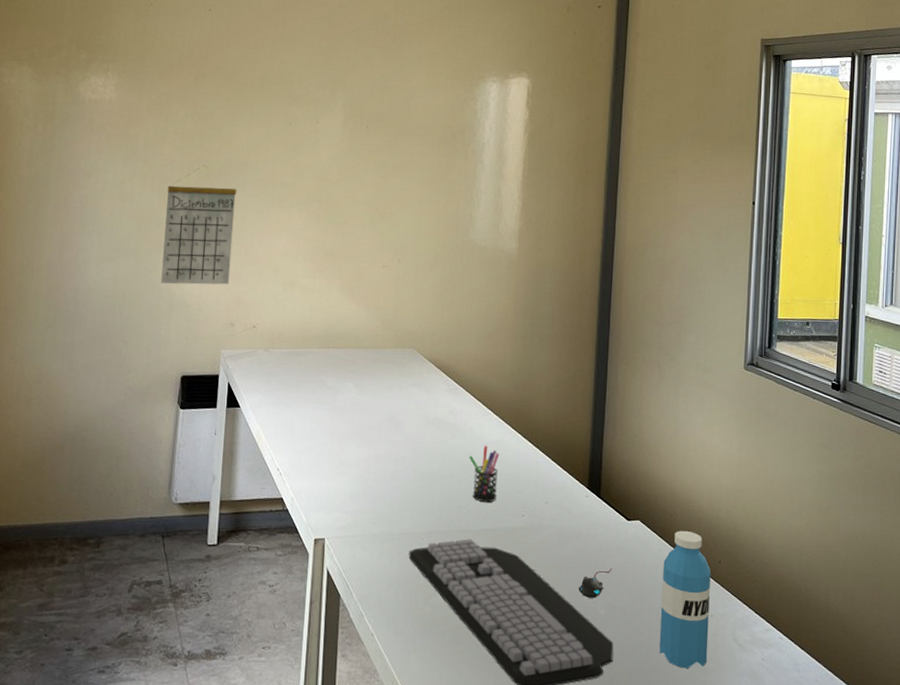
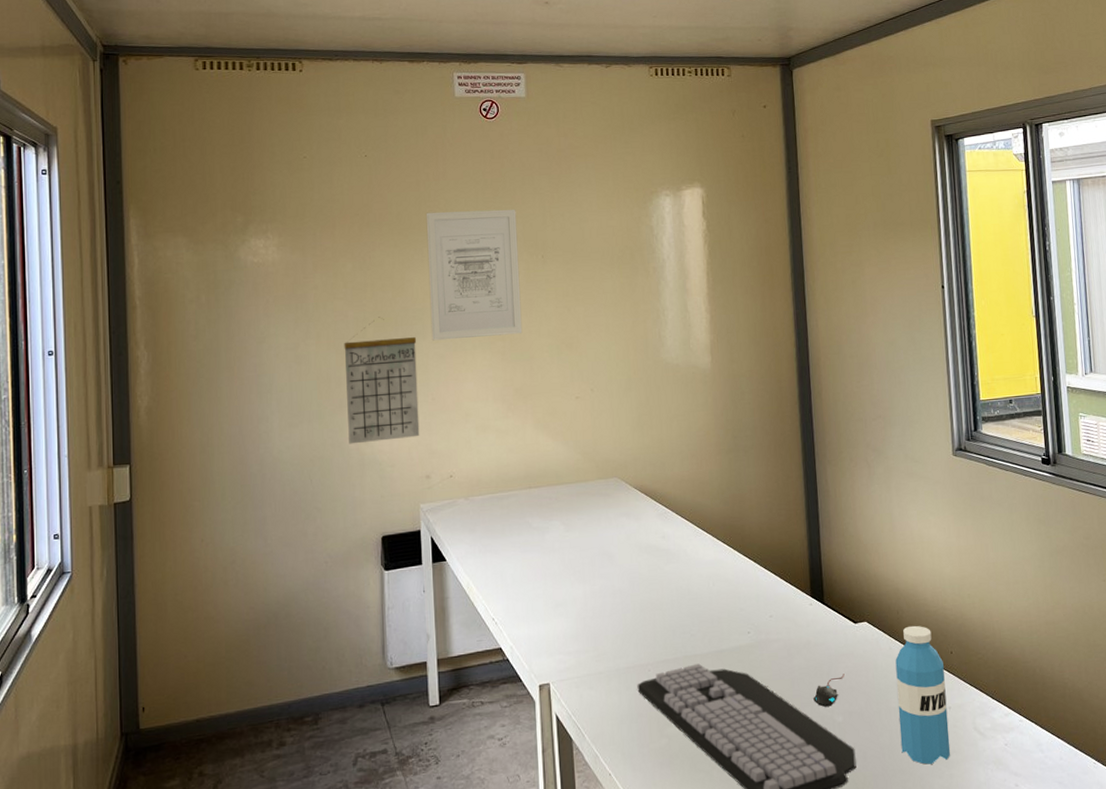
wall art: none [251,71,347,198] -> present [426,209,523,341]
pen holder: present [469,445,500,502] -> none [687,566,720,624]

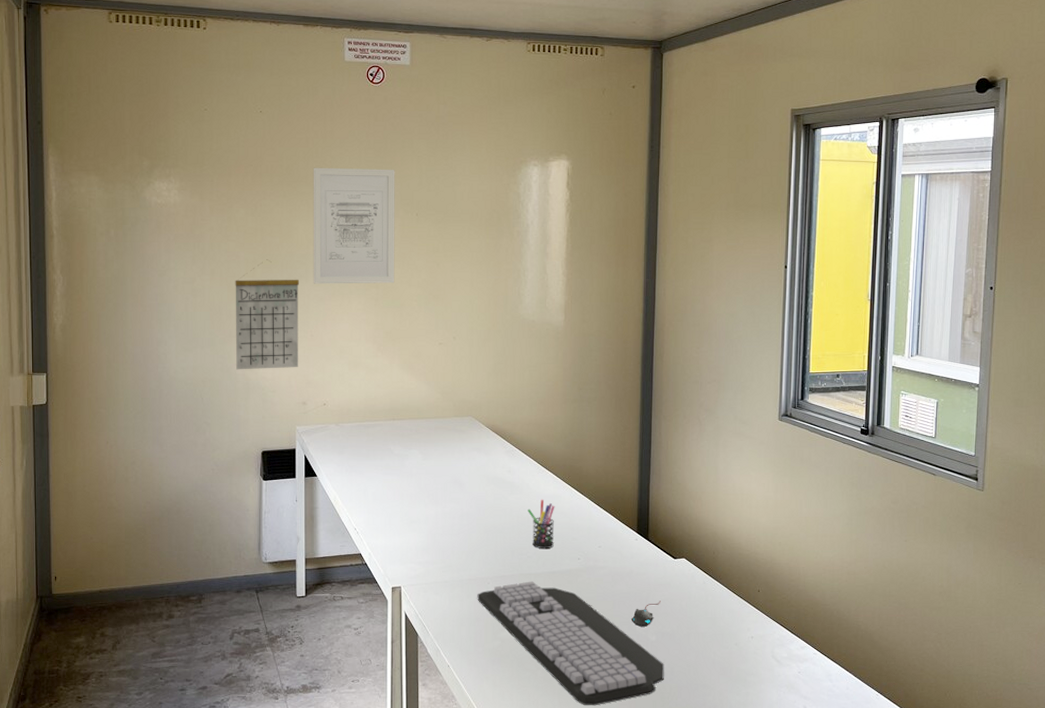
pen holder: none [687,566,720,624] -> present [527,499,555,548]
water bottle: present [895,625,951,765] -> none [705,565,750,683]

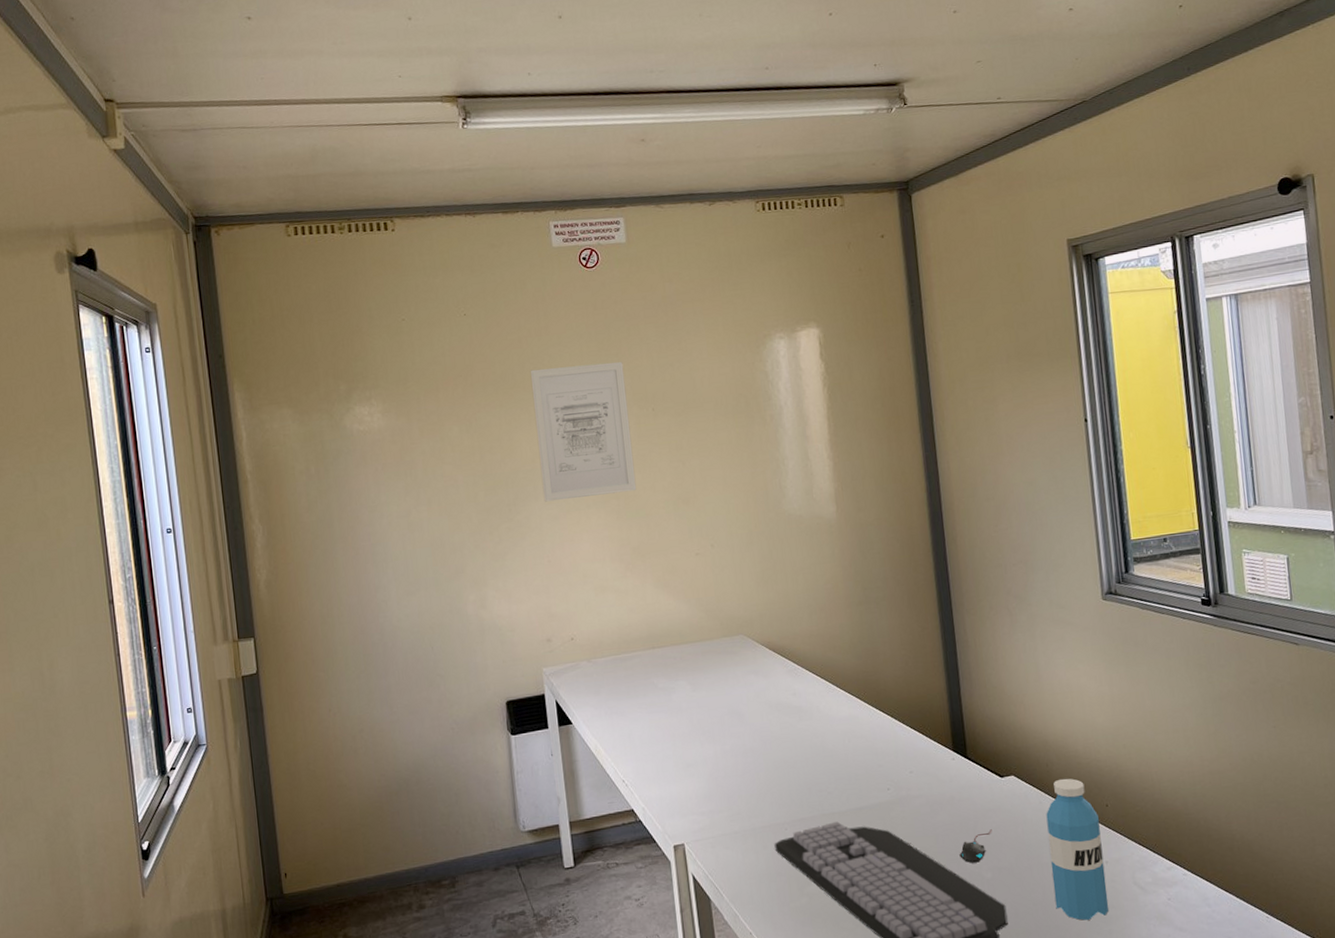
calendar: present [235,259,300,370] -> none [455,480,538,610]
pen holder: present [527,499,555,548] -> none [821,722,857,782]
water bottle: none [705,565,750,683] -> present [1046,778,1109,920]

